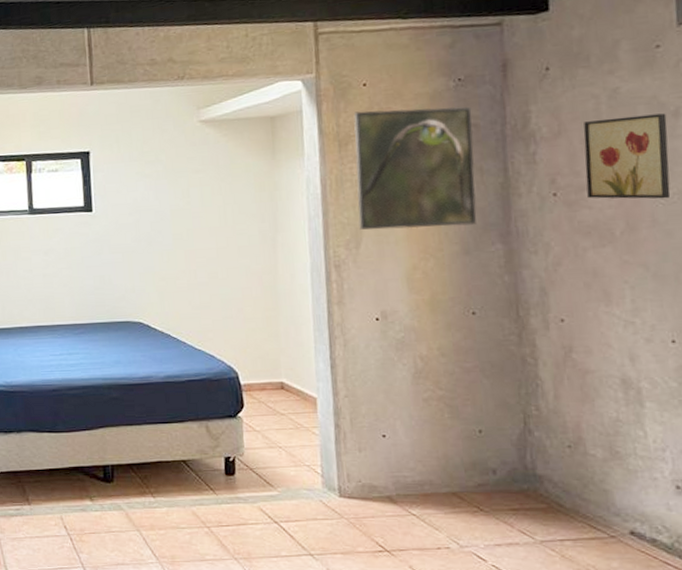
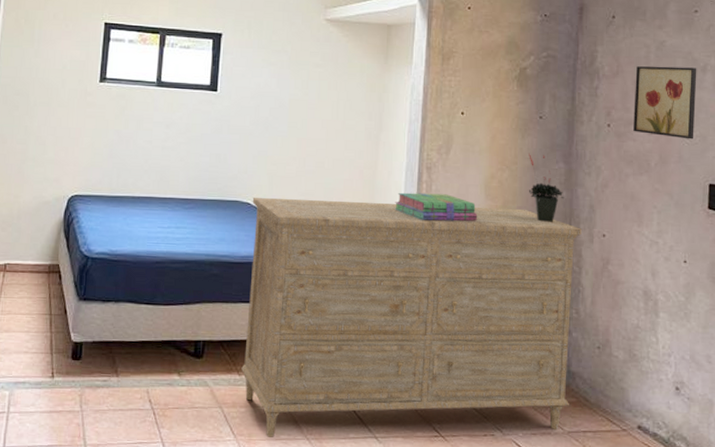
dresser: none [144,300,539,560] -> present [241,197,582,439]
stack of books: none [302,292,402,323] -> present [395,192,478,221]
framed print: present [353,106,477,230] -> none [451,31,552,144]
potted plant: none [456,237,506,312] -> present [529,153,564,222]

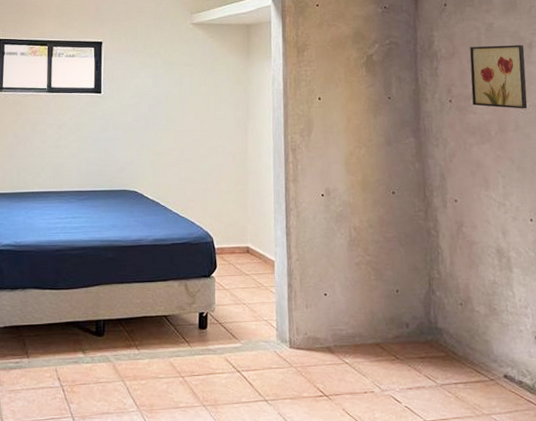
dresser: present [241,197,582,439] -> none [139,182,439,407]
stack of books: present [395,192,478,221] -> none [266,172,341,197]
potted plant: present [529,153,564,222] -> none [381,130,417,192]

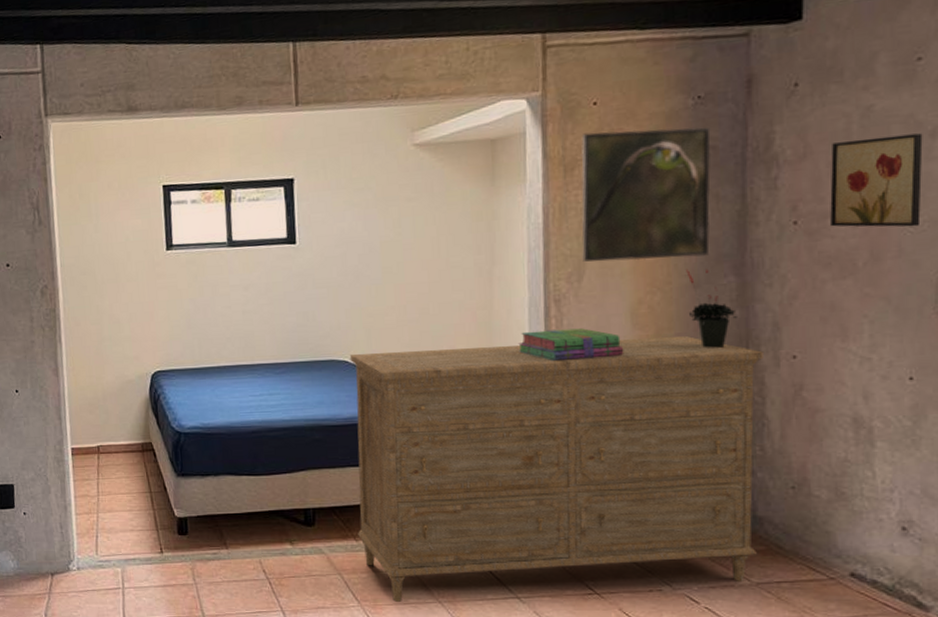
dresser: none [139,182,439,407] -> present [349,336,763,603]
stack of books: none [266,172,341,197] -> present [518,328,624,361]
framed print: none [308,26,396,122] -> present [581,127,711,262]
potted plant: none [381,130,417,192] -> present [686,269,737,348]

